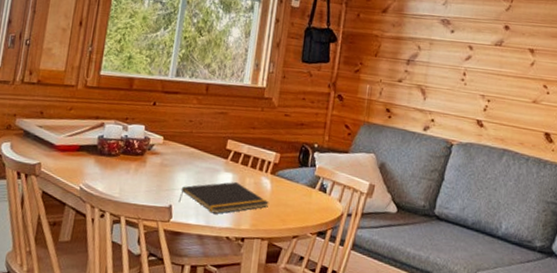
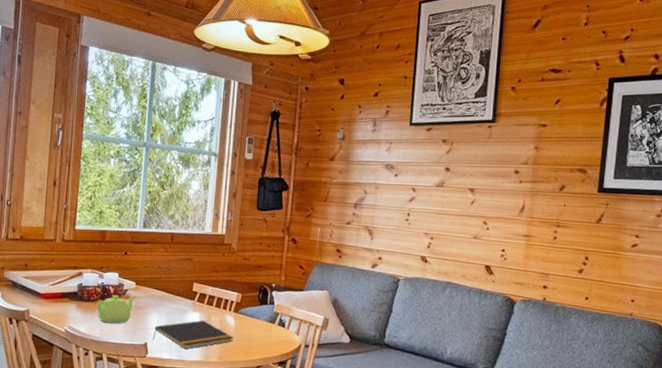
teapot: none [118,149,163,183] -> present [97,294,136,324]

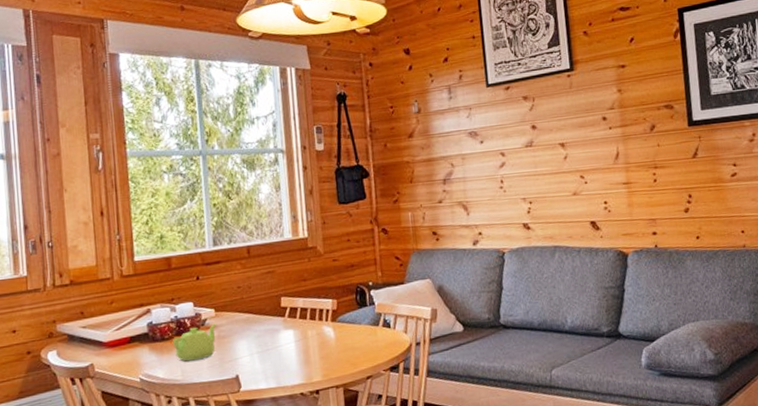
notepad: present [152,320,233,349] -> none [244,337,336,374]

